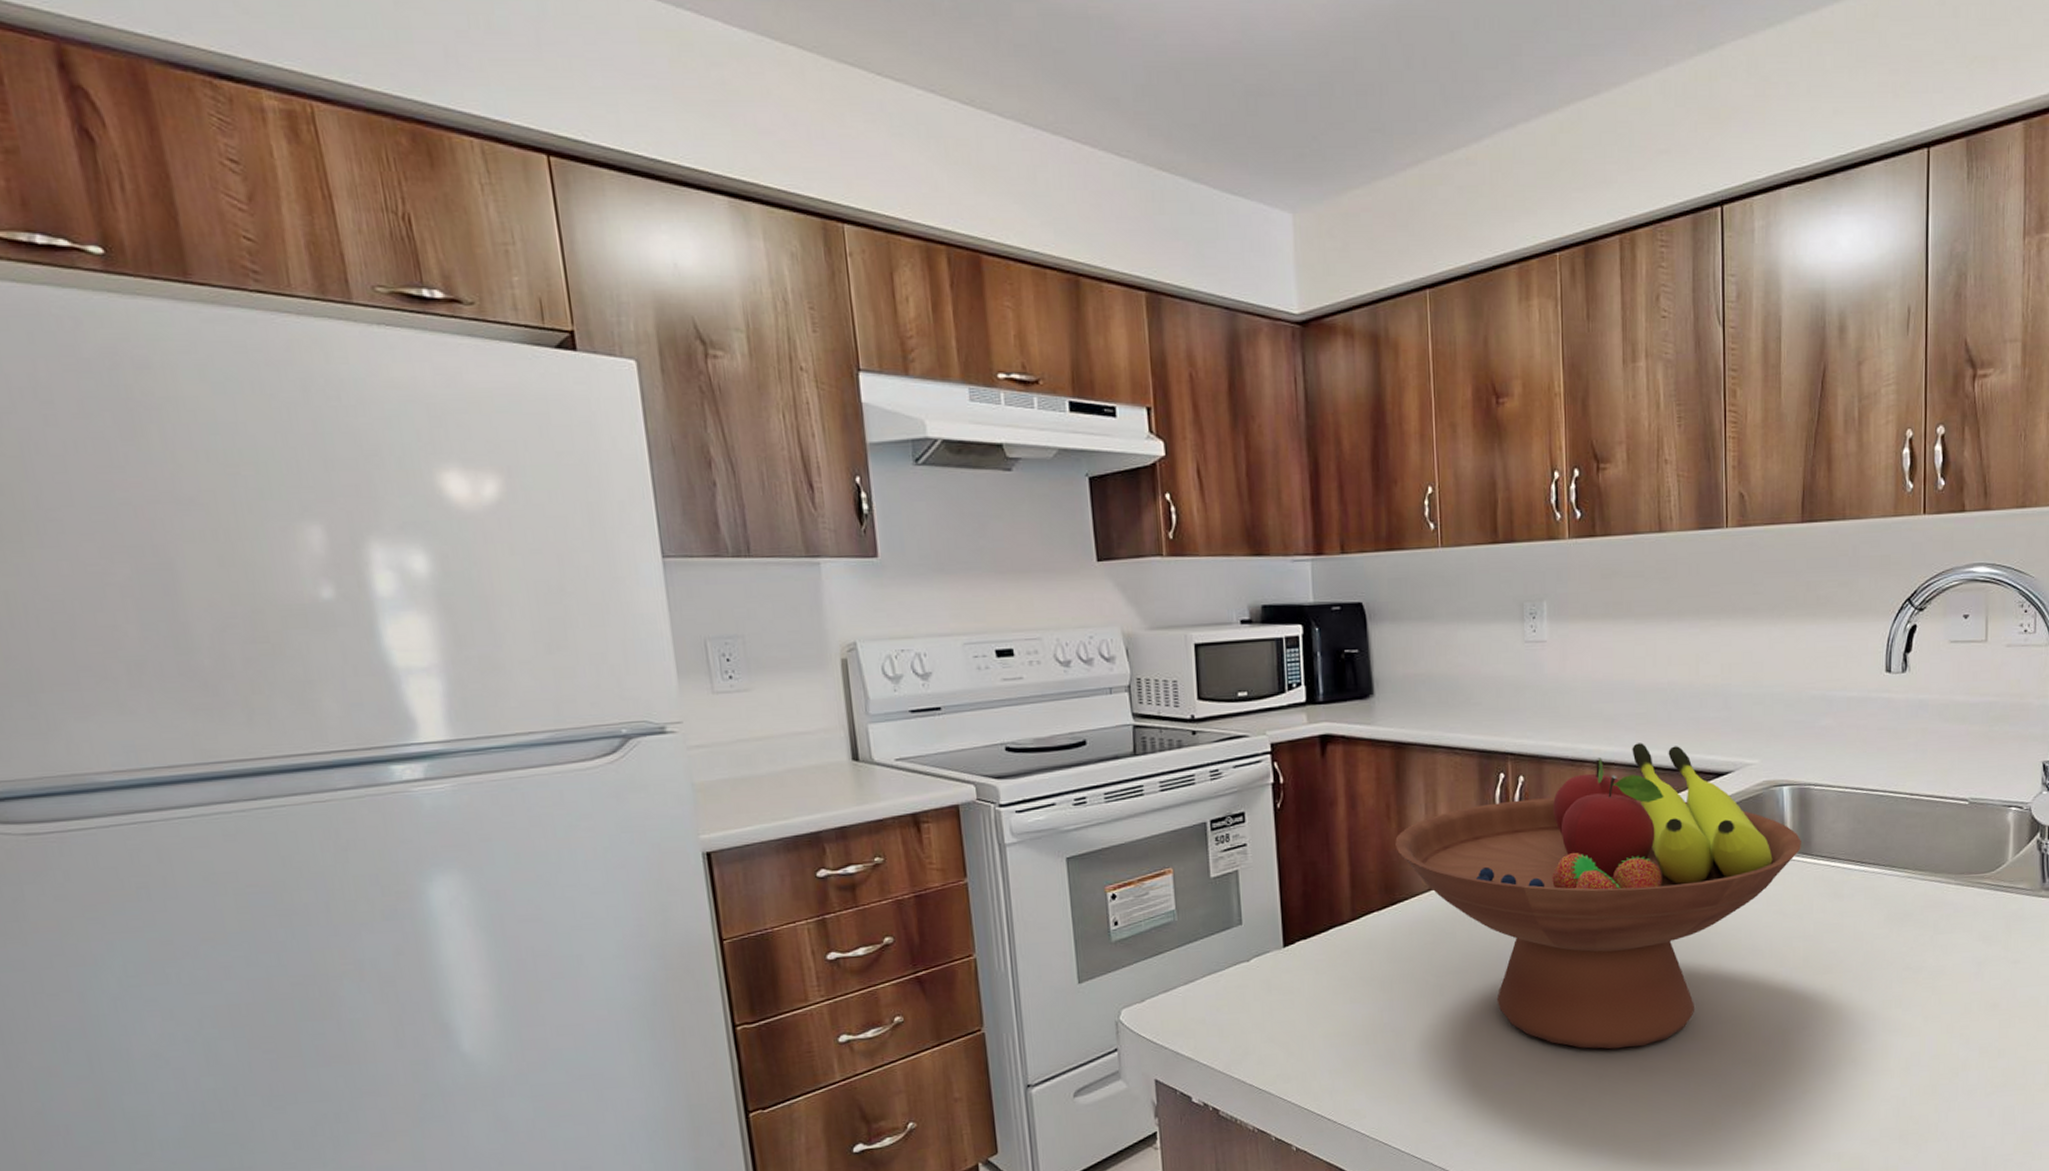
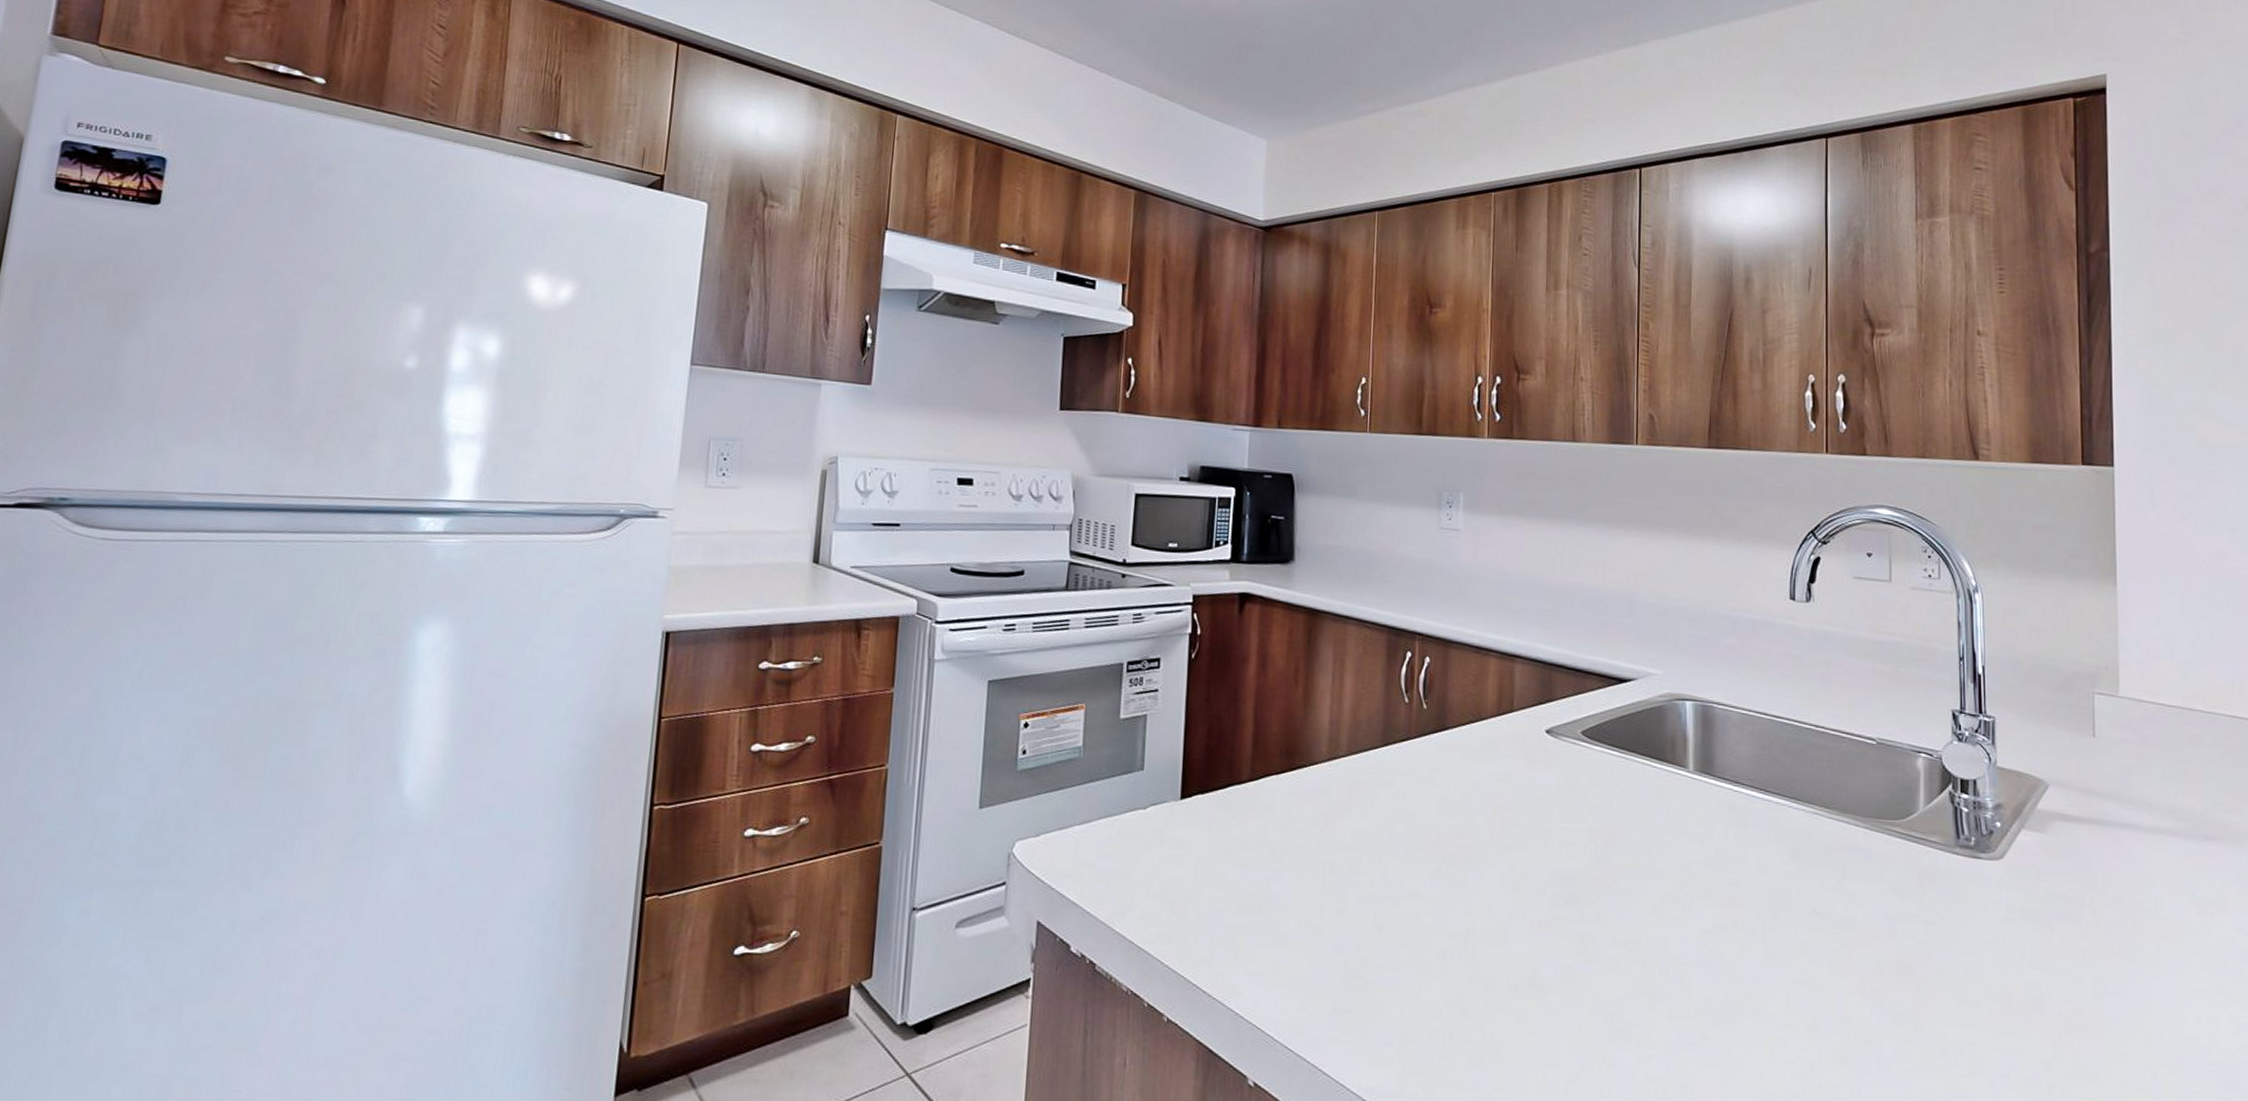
fruit bowl: present [1395,743,1801,1049] -> none [1300,639,1704,959]

